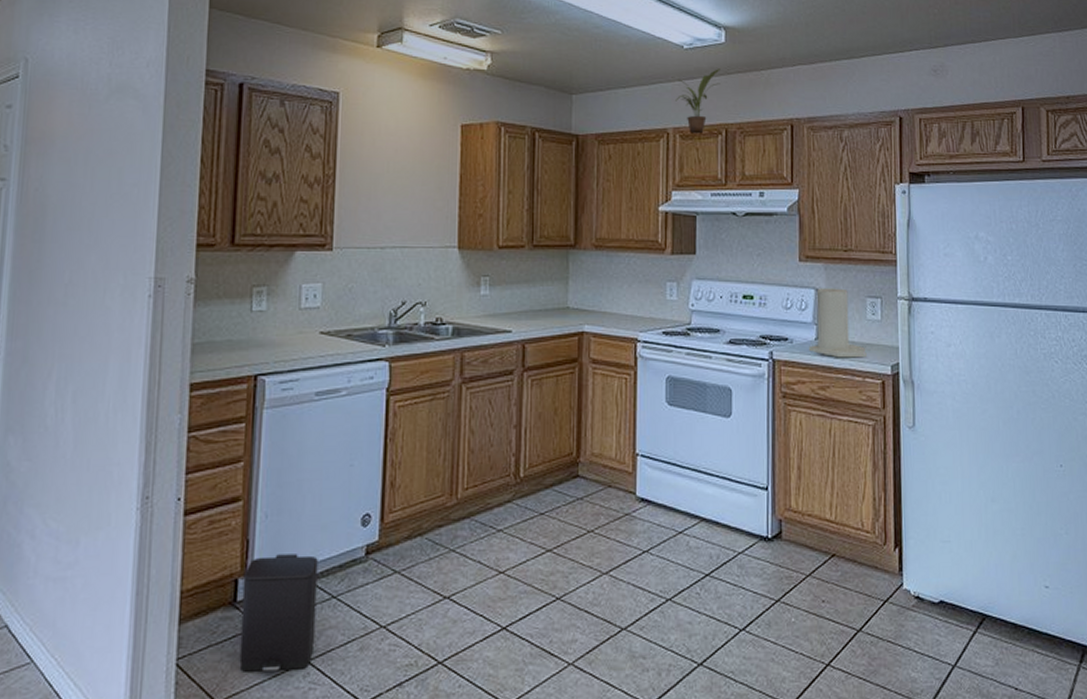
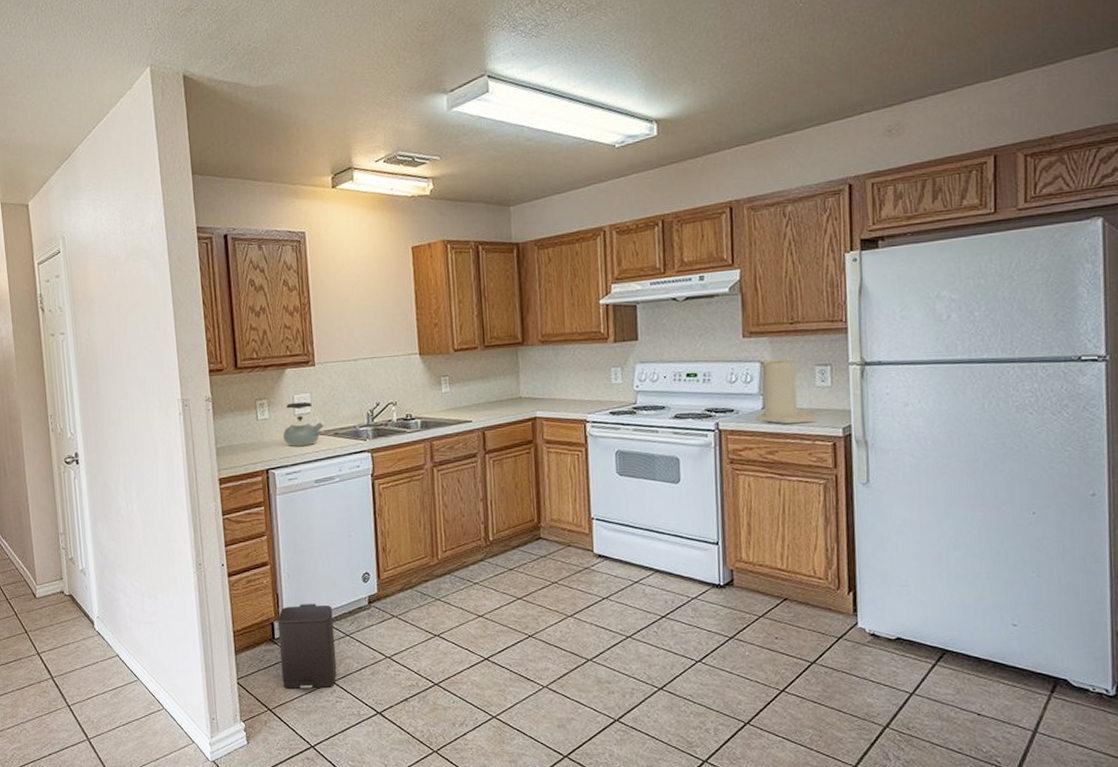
kettle: none [281,293,338,349] -> present [282,401,326,447]
potted plant: present [676,69,720,134] -> none [610,162,655,229]

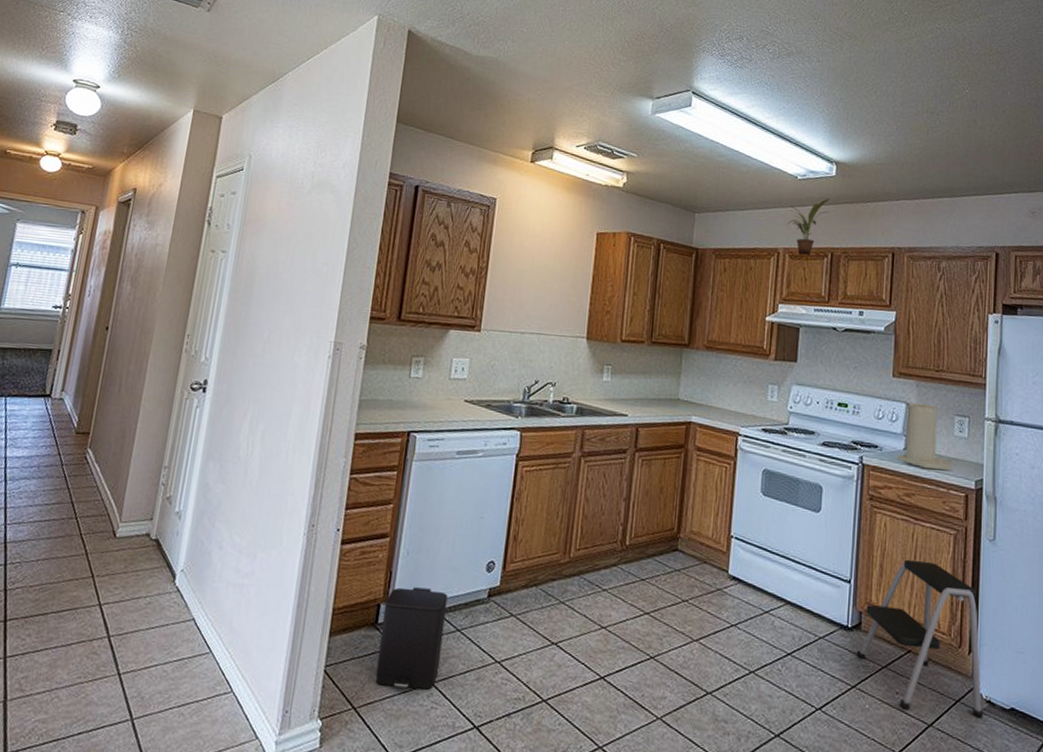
kettle: present [282,401,326,447] -> none [432,365,481,414]
potted plant: none [610,162,655,229] -> present [787,198,830,255]
step stool: none [731,513,868,652] -> present [856,559,984,718]

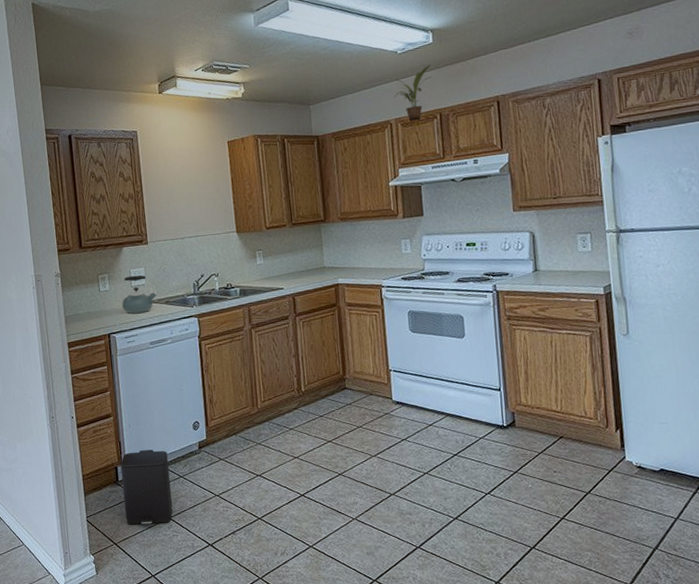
kettle: none [432,365,481,414] -> present [121,275,159,314]
step stool: present [856,559,984,718] -> none [514,362,636,484]
paper towel: present [897,403,952,472] -> none [528,229,580,285]

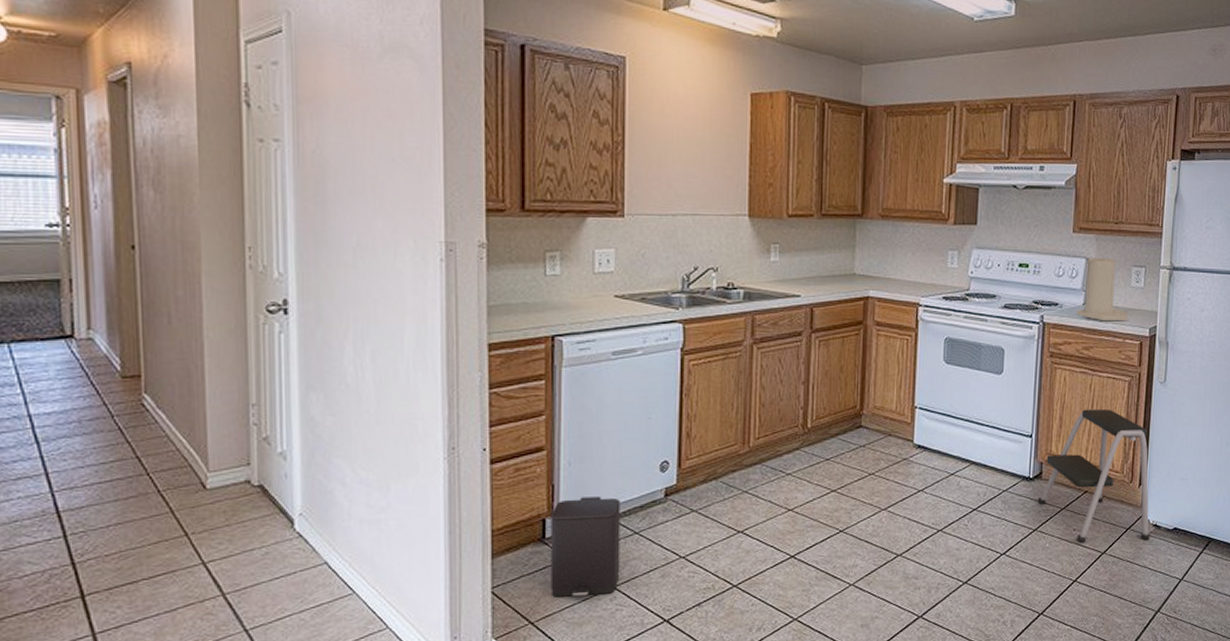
kettle: present [121,275,159,314] -> none [576,258,632,312]
potted plant: present [394,65,432,121] -> none [964,42,1009,108]
step stool: none [514,362,636,484] -> present [1037,408,1150,543]
paper towel: none [528,229,580,285] -> present [1077,258,1128,322]

